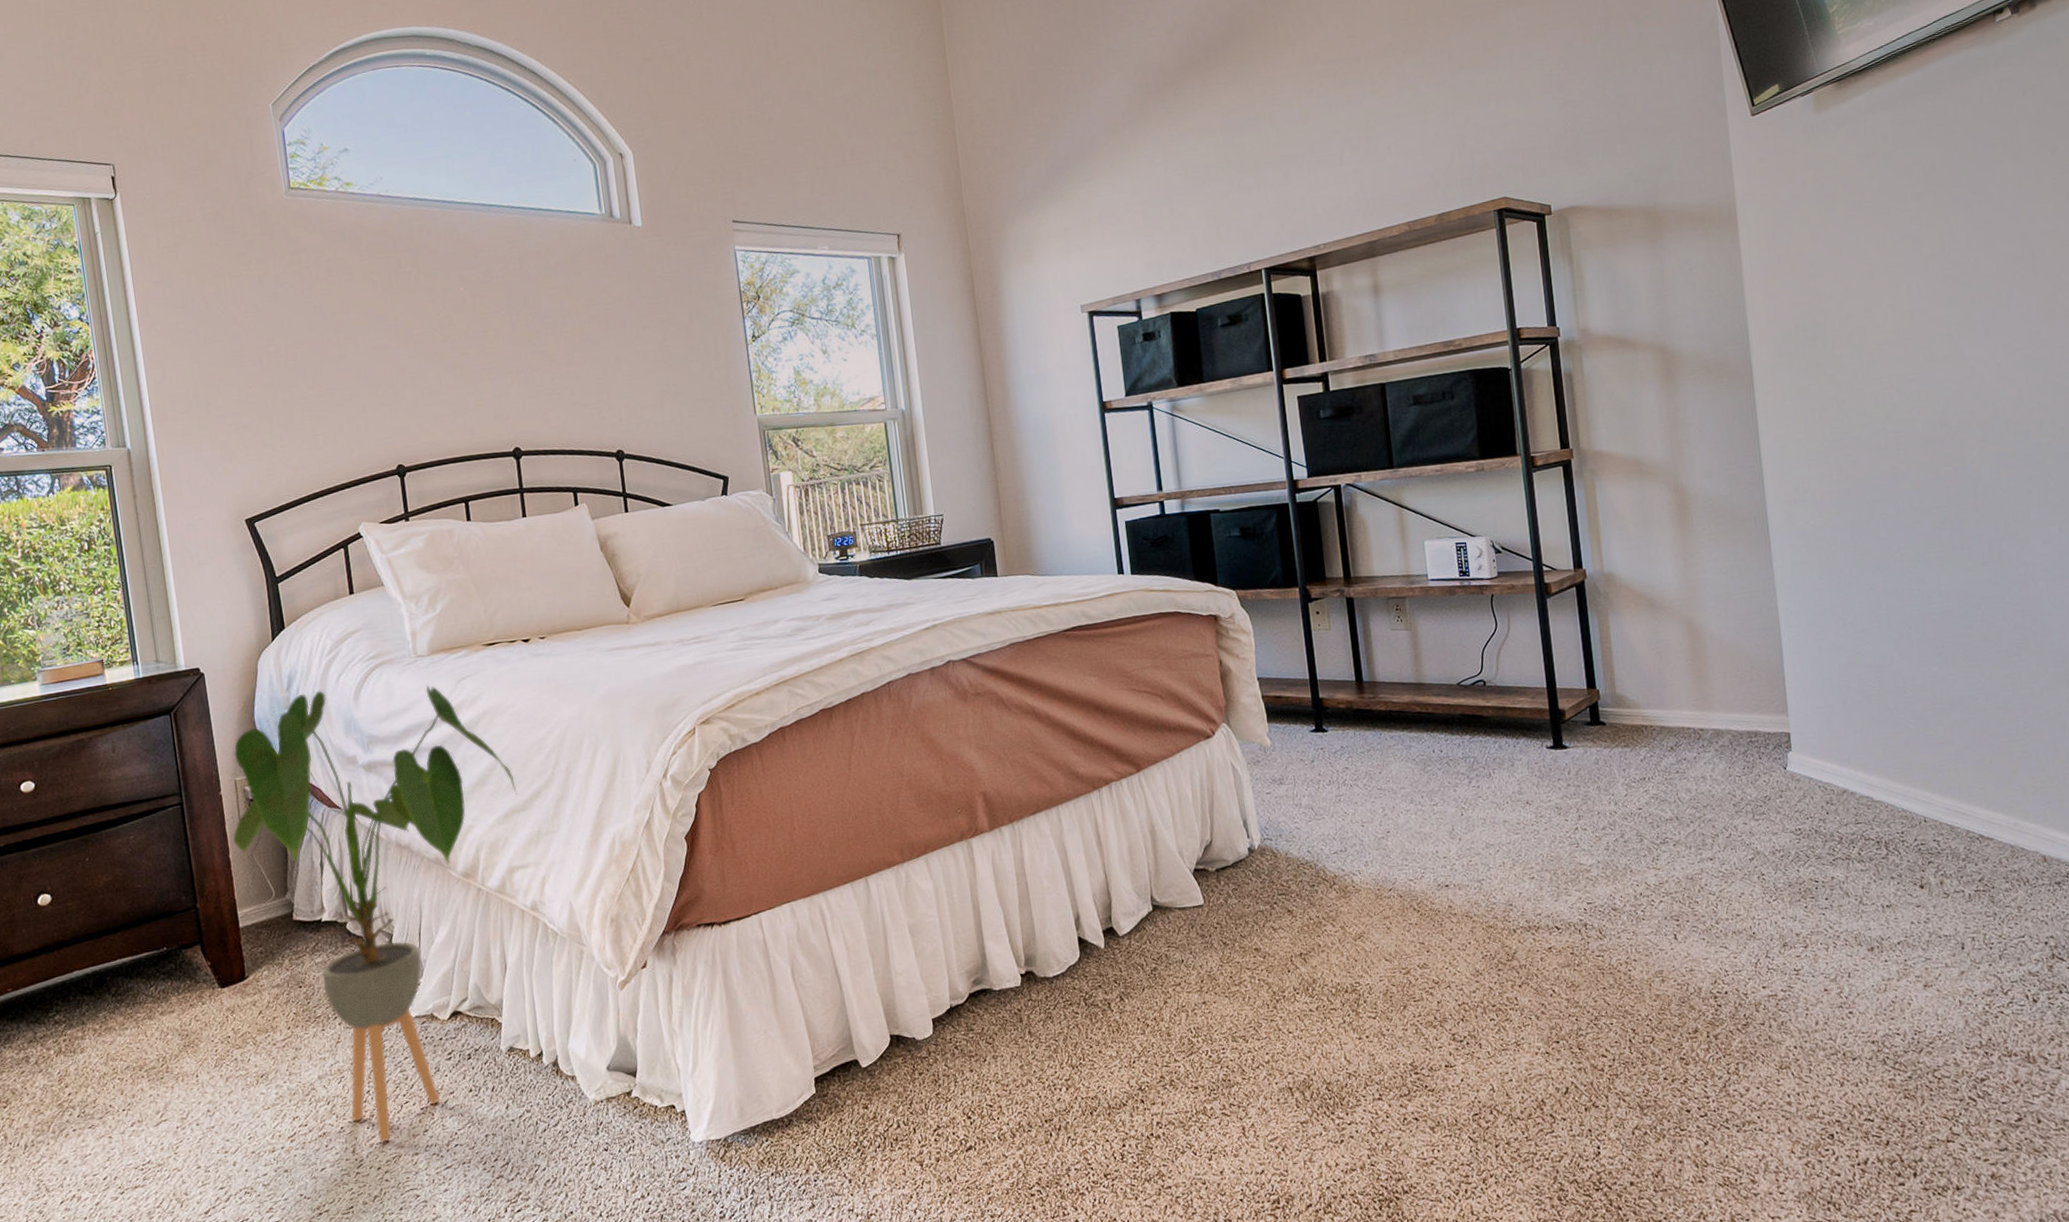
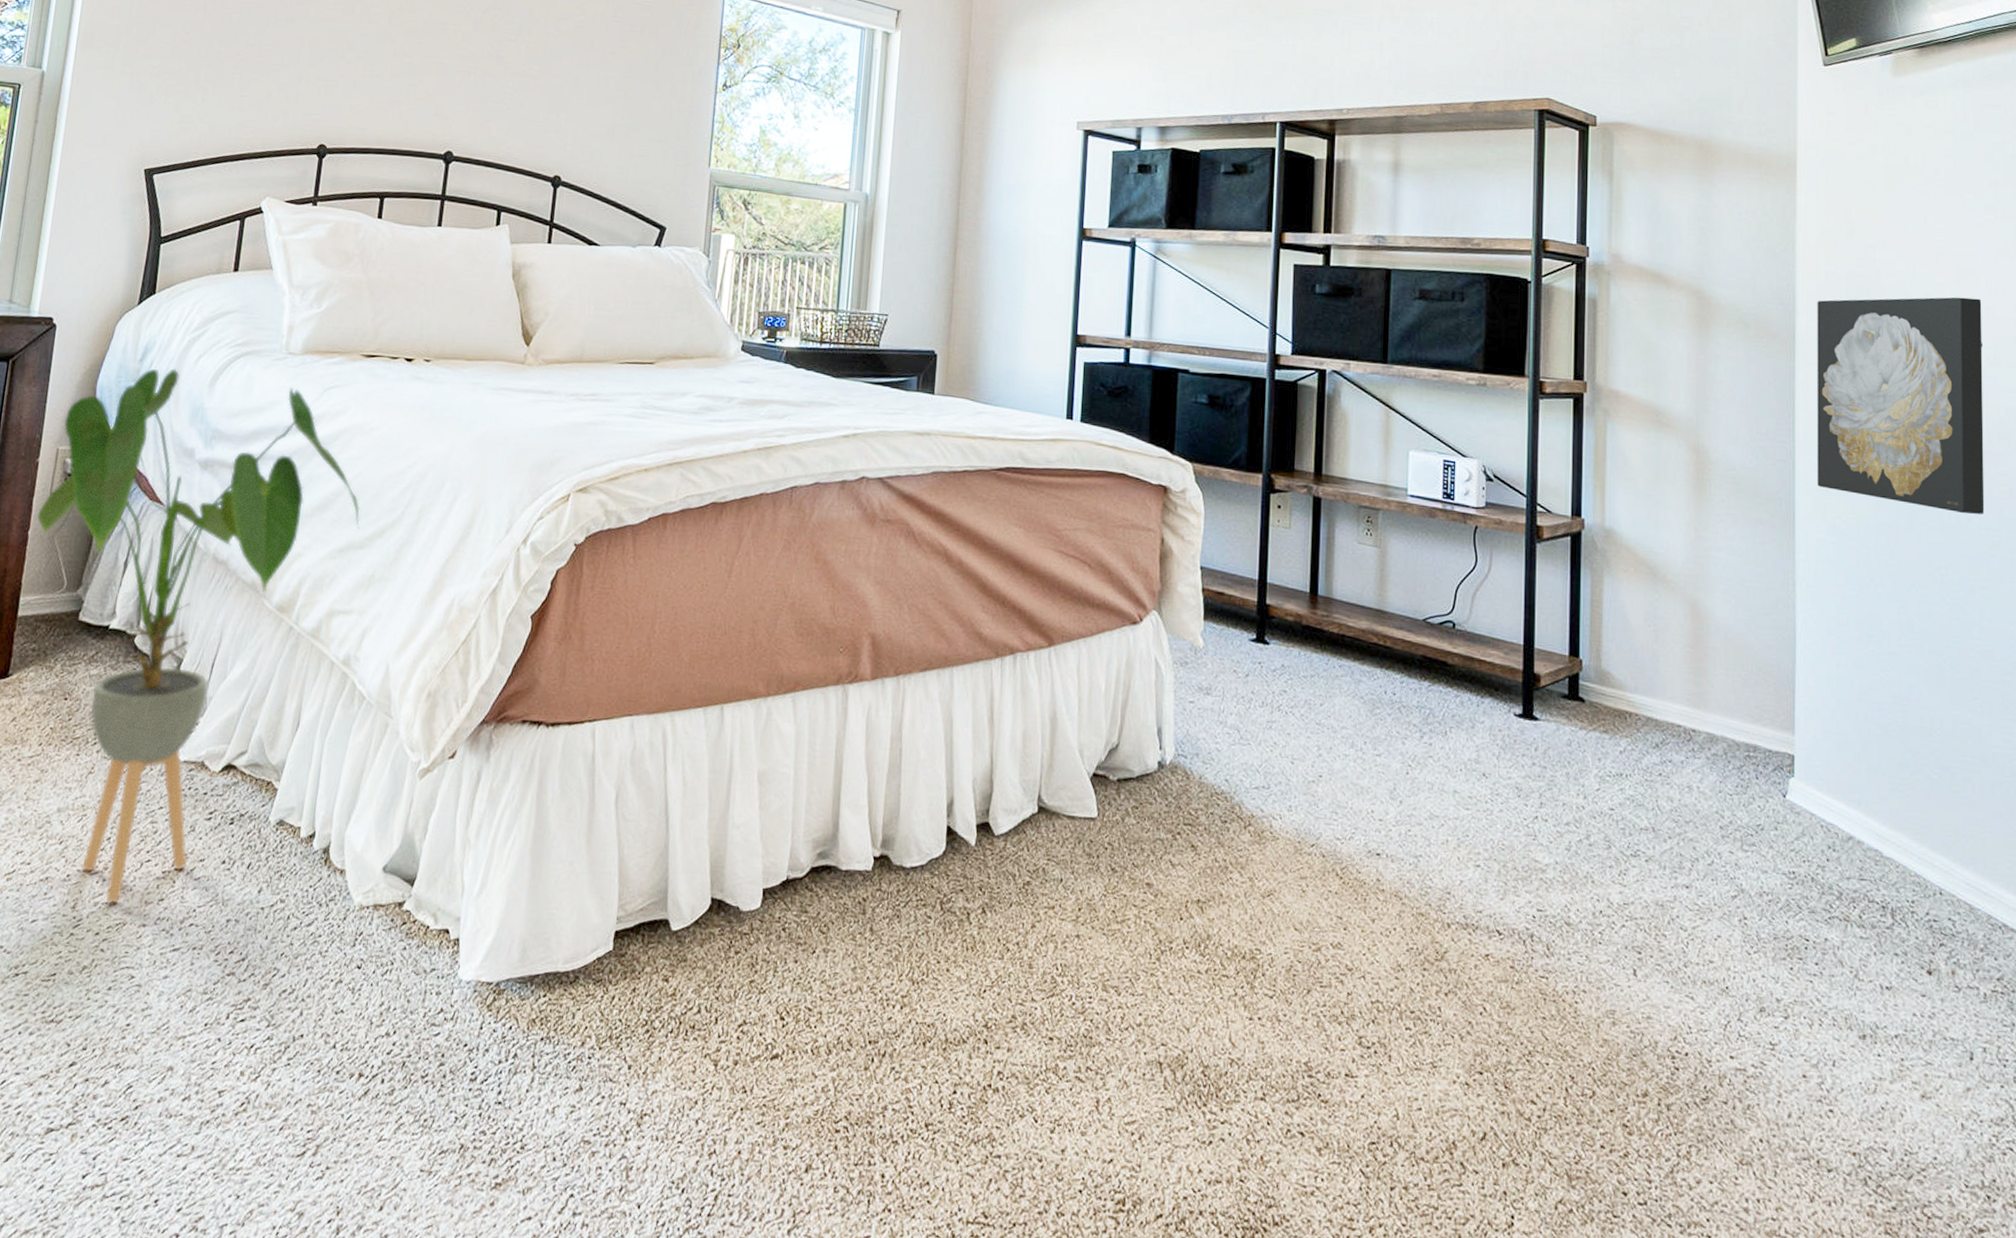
wall art: none [1768,303,1934,500] -> present [1817,297,1985,515]

